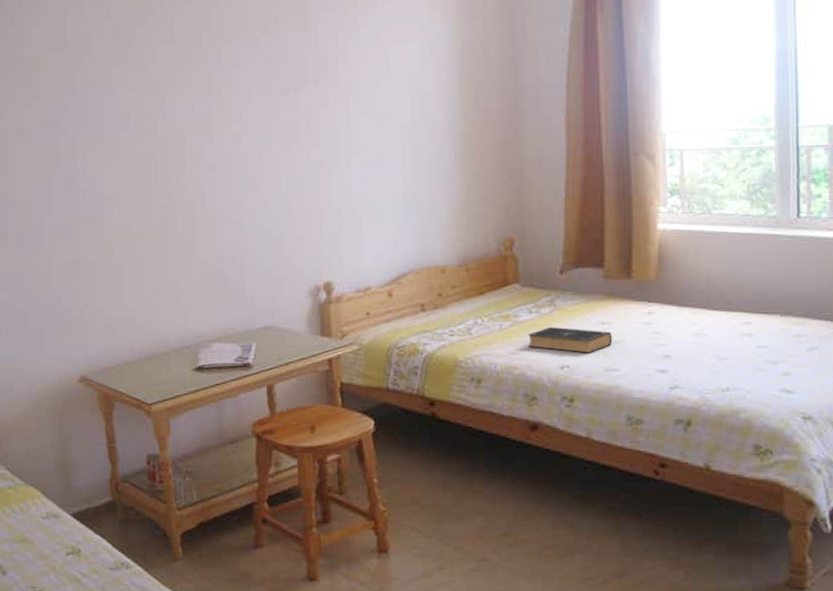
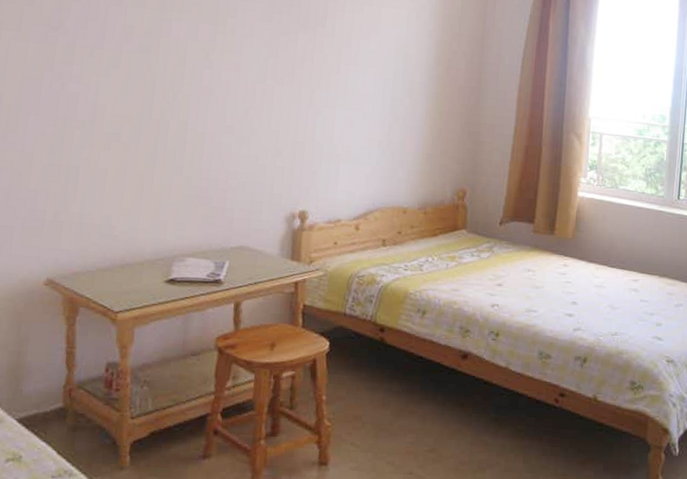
book: present [528,326,613,353] -> none [468,269,535,295]

